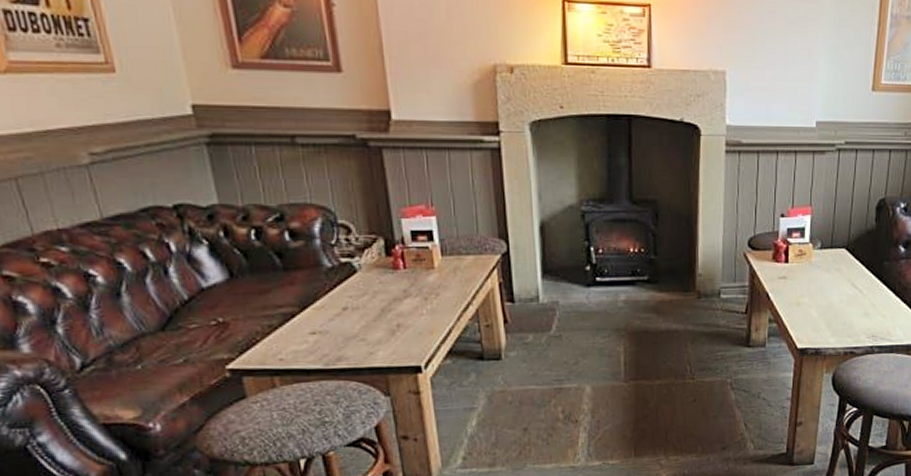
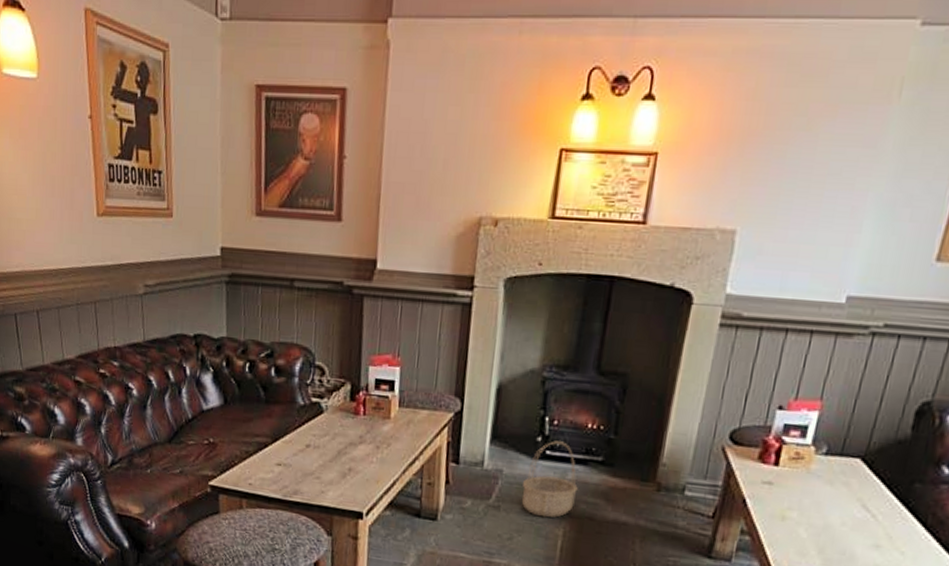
basket: none [578,267,630,339] -> present [521,440,578,518]

